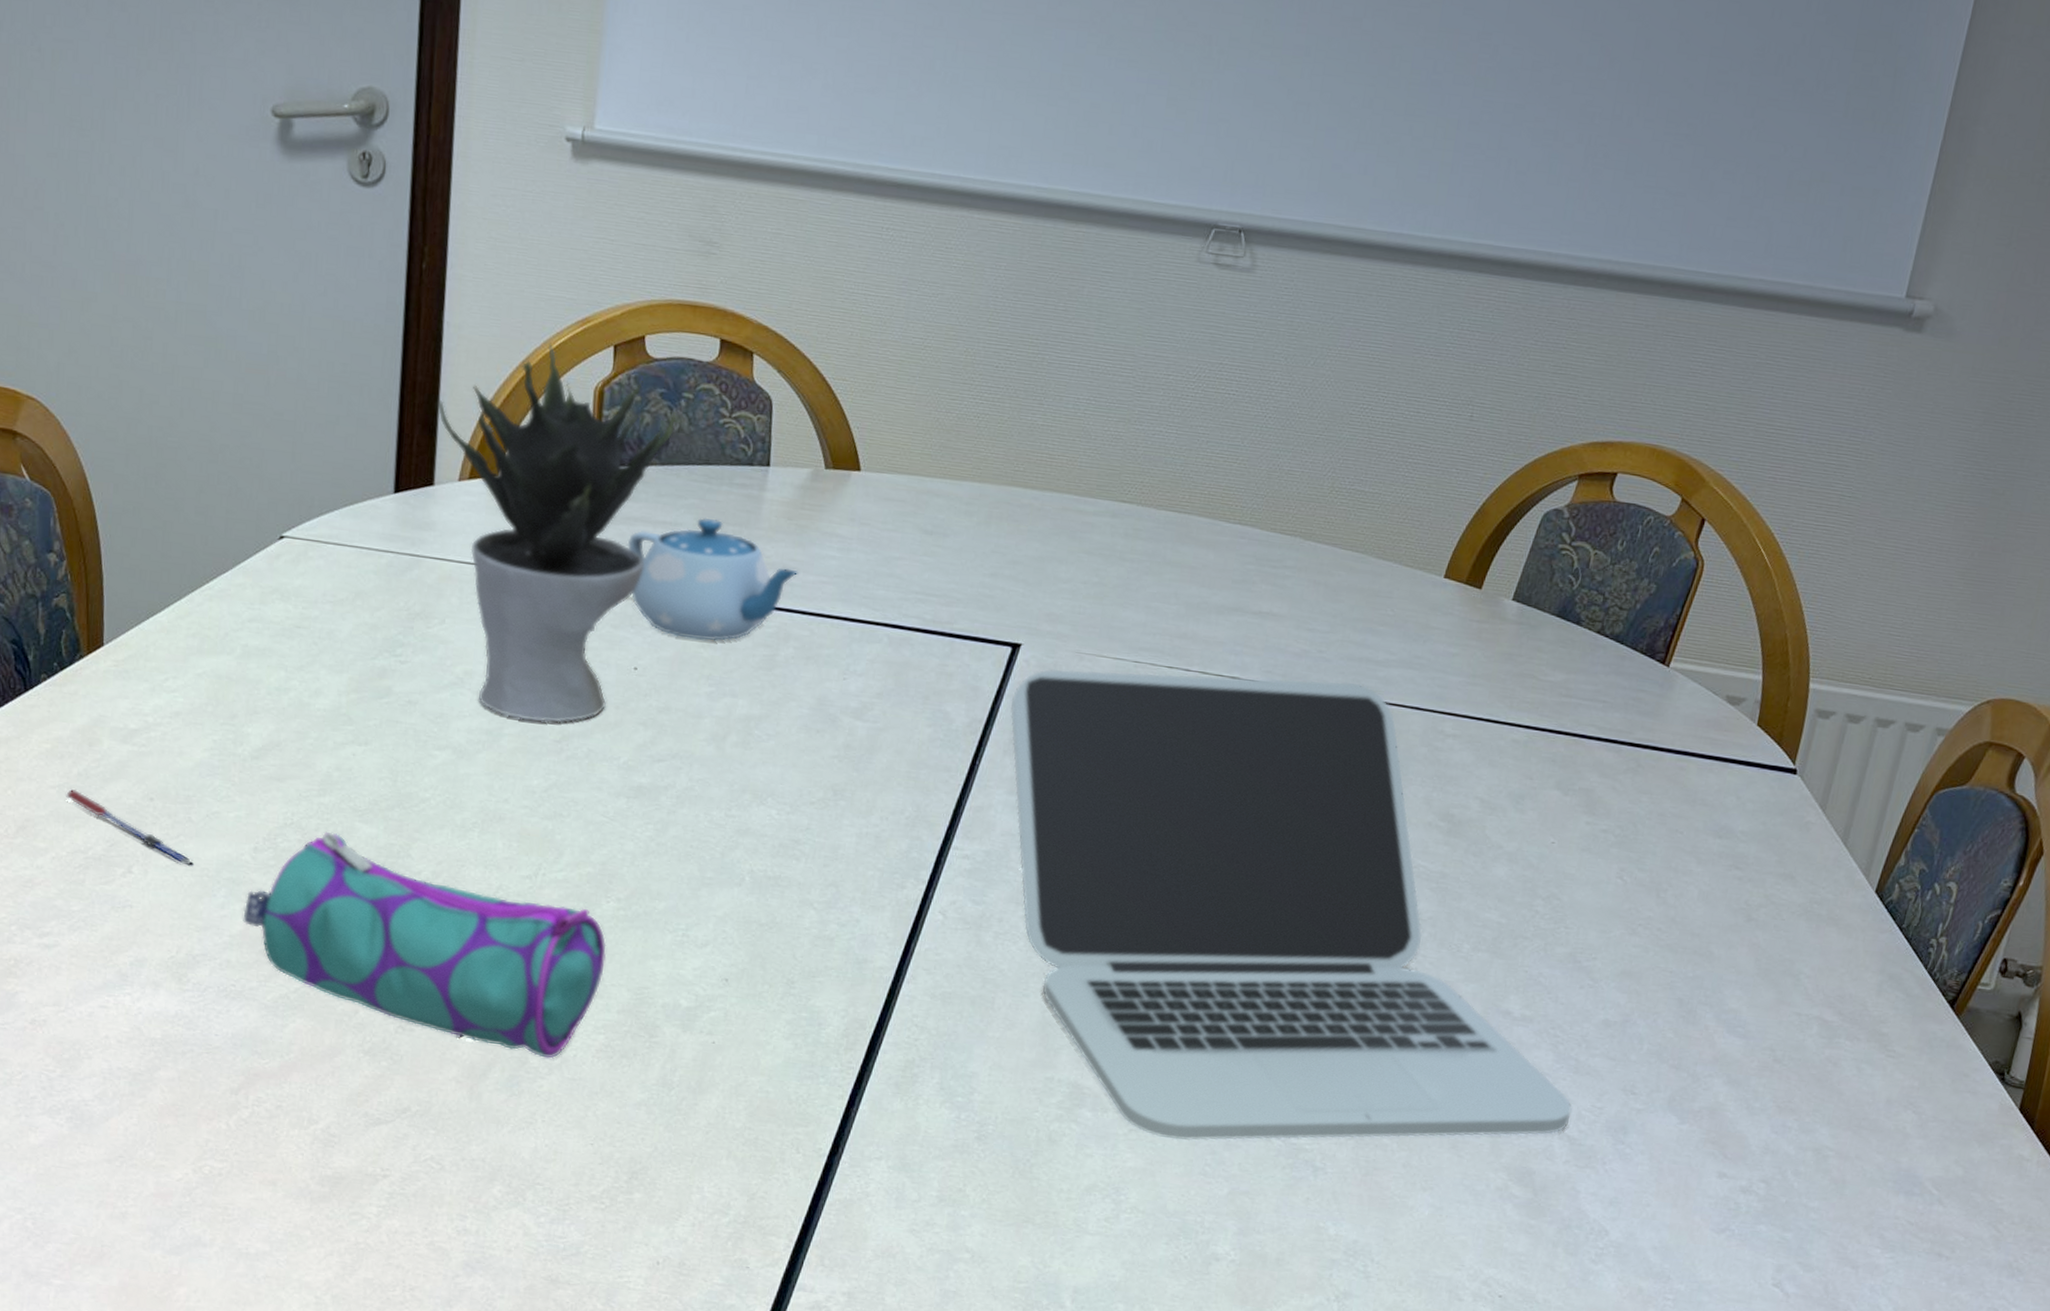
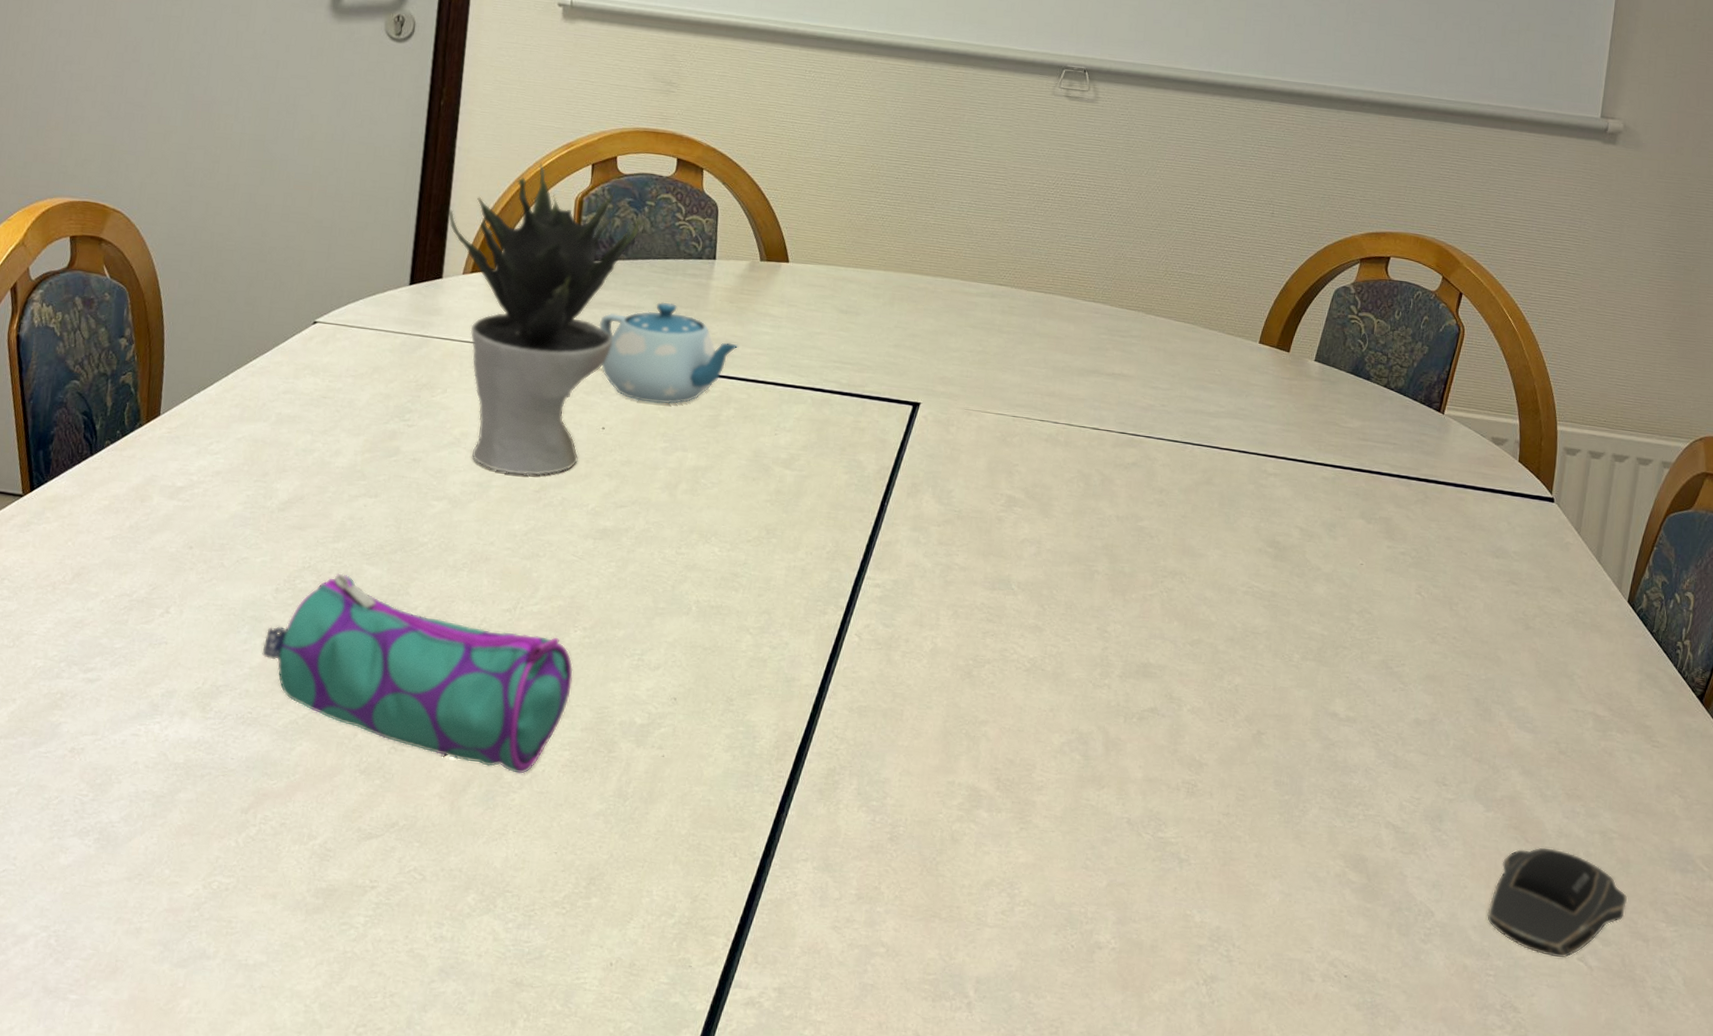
pen: present [66,788,193,867] -> none [118,539,223,607]
laptop: present [1010,669,1572,1141] -> none [912,423,1394,837]
computer mouse: none [1670,1164,1838,1284] -> present [1487,847,1628,959]

